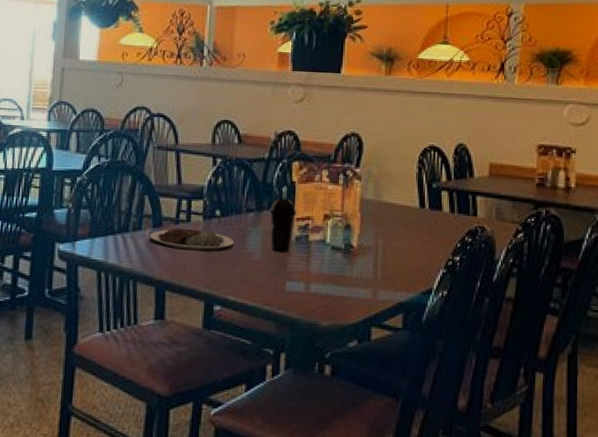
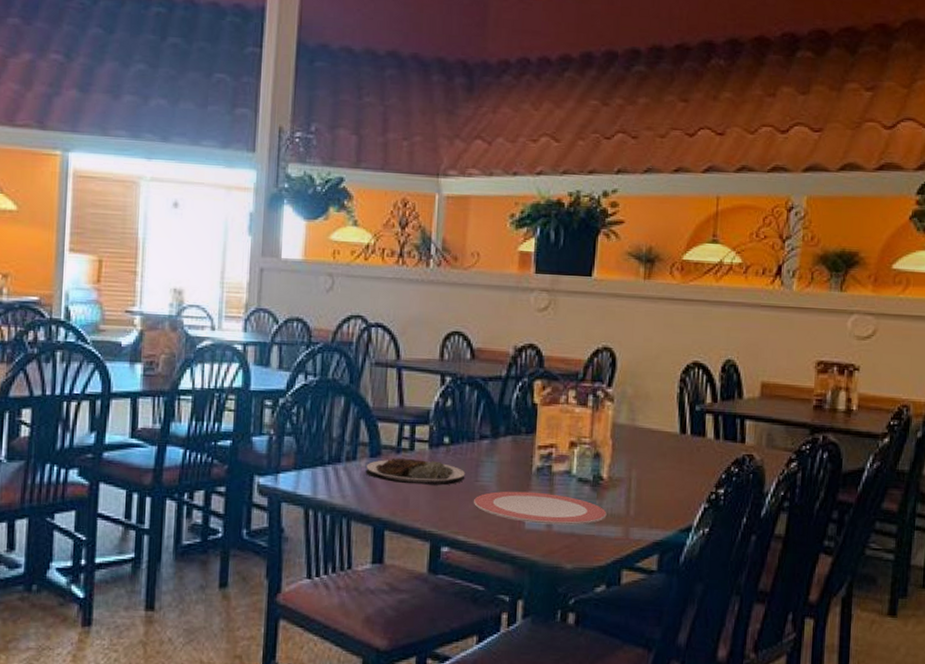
plate: none [242,257,357,288] -> present [474,491,607,525]
cup: present [269,186,297,252] -> none [506,409,539,485]

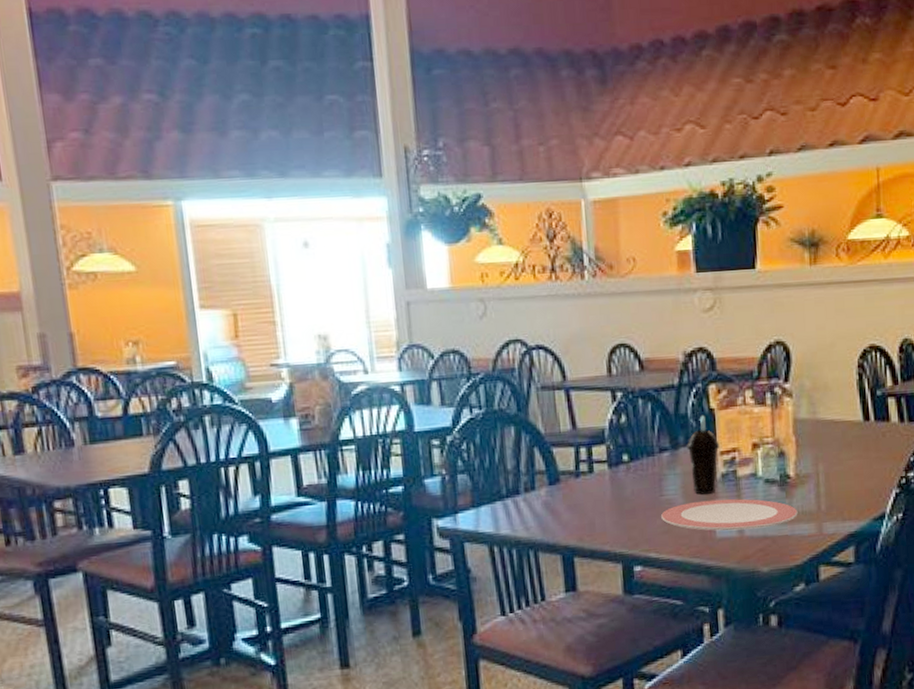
plate: present [365,457,466,486] -> none [546,480,650,508]
cup: none [506,409,539,485] -> present [687,415,720,495]

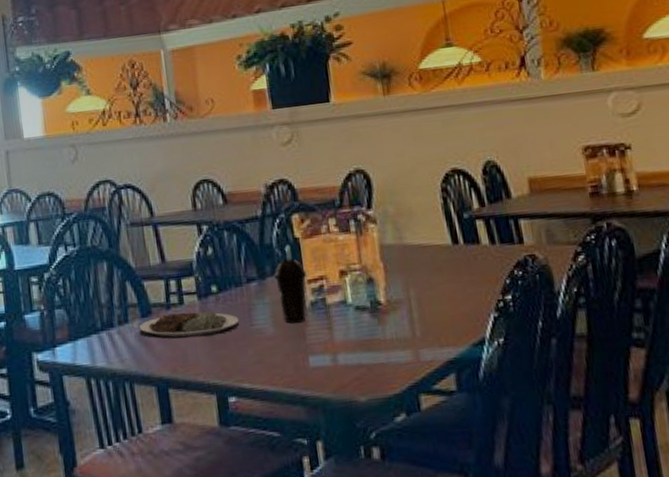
plate: none [546,480,650,508] -> present [139,311,240,339]
plate: present [661,498,798,531] -> none [252,326,392,360]

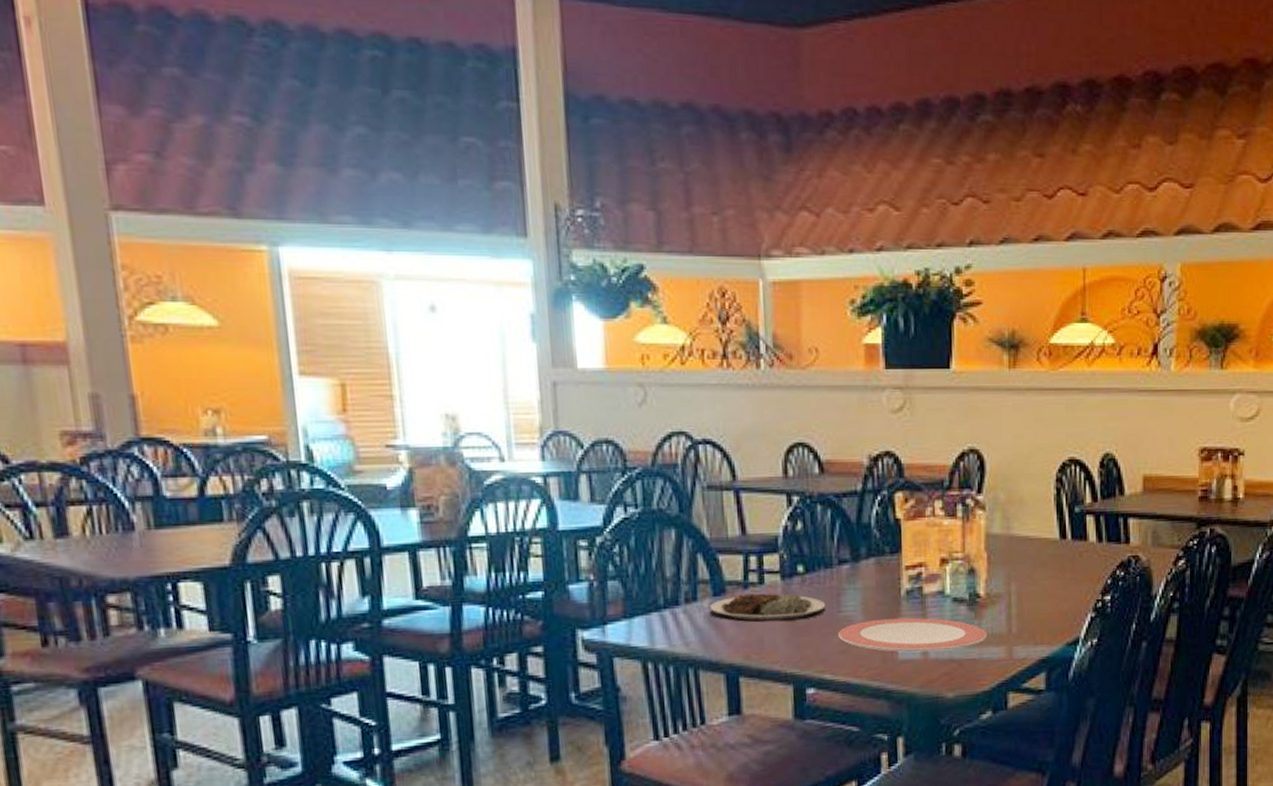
plate: none [252,326,392,360] -> present [838,617,987,653]
cup: present [274,245,307,323] -> none [869,526,905,612]

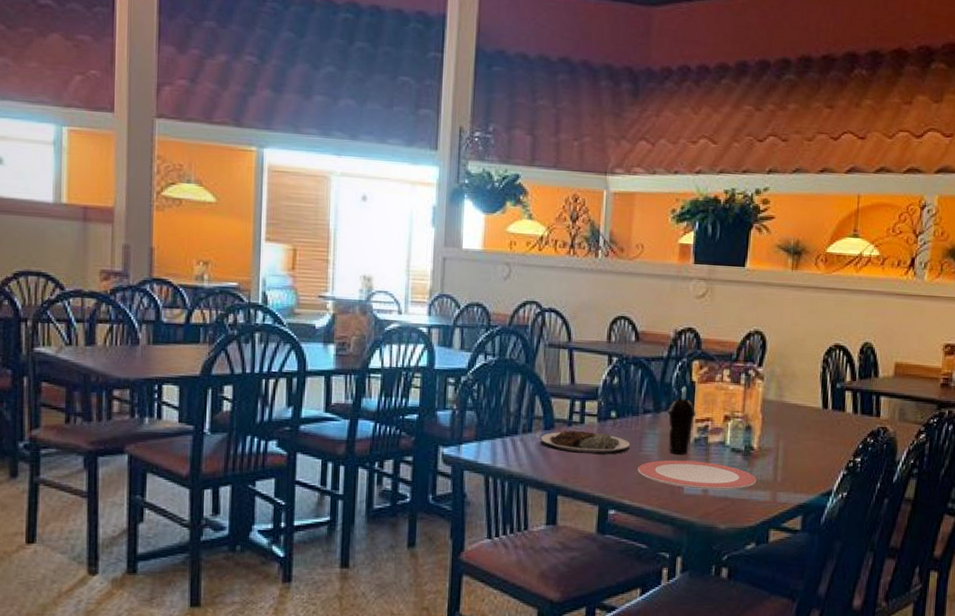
cup: none [869,526,905,612] -> present [667,386,696,455]

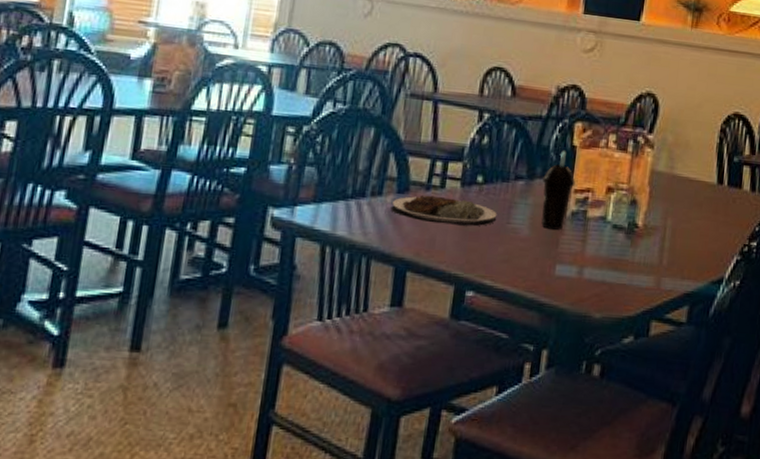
plate: present [638,460,757,490] -> none [504,235,640,273]

